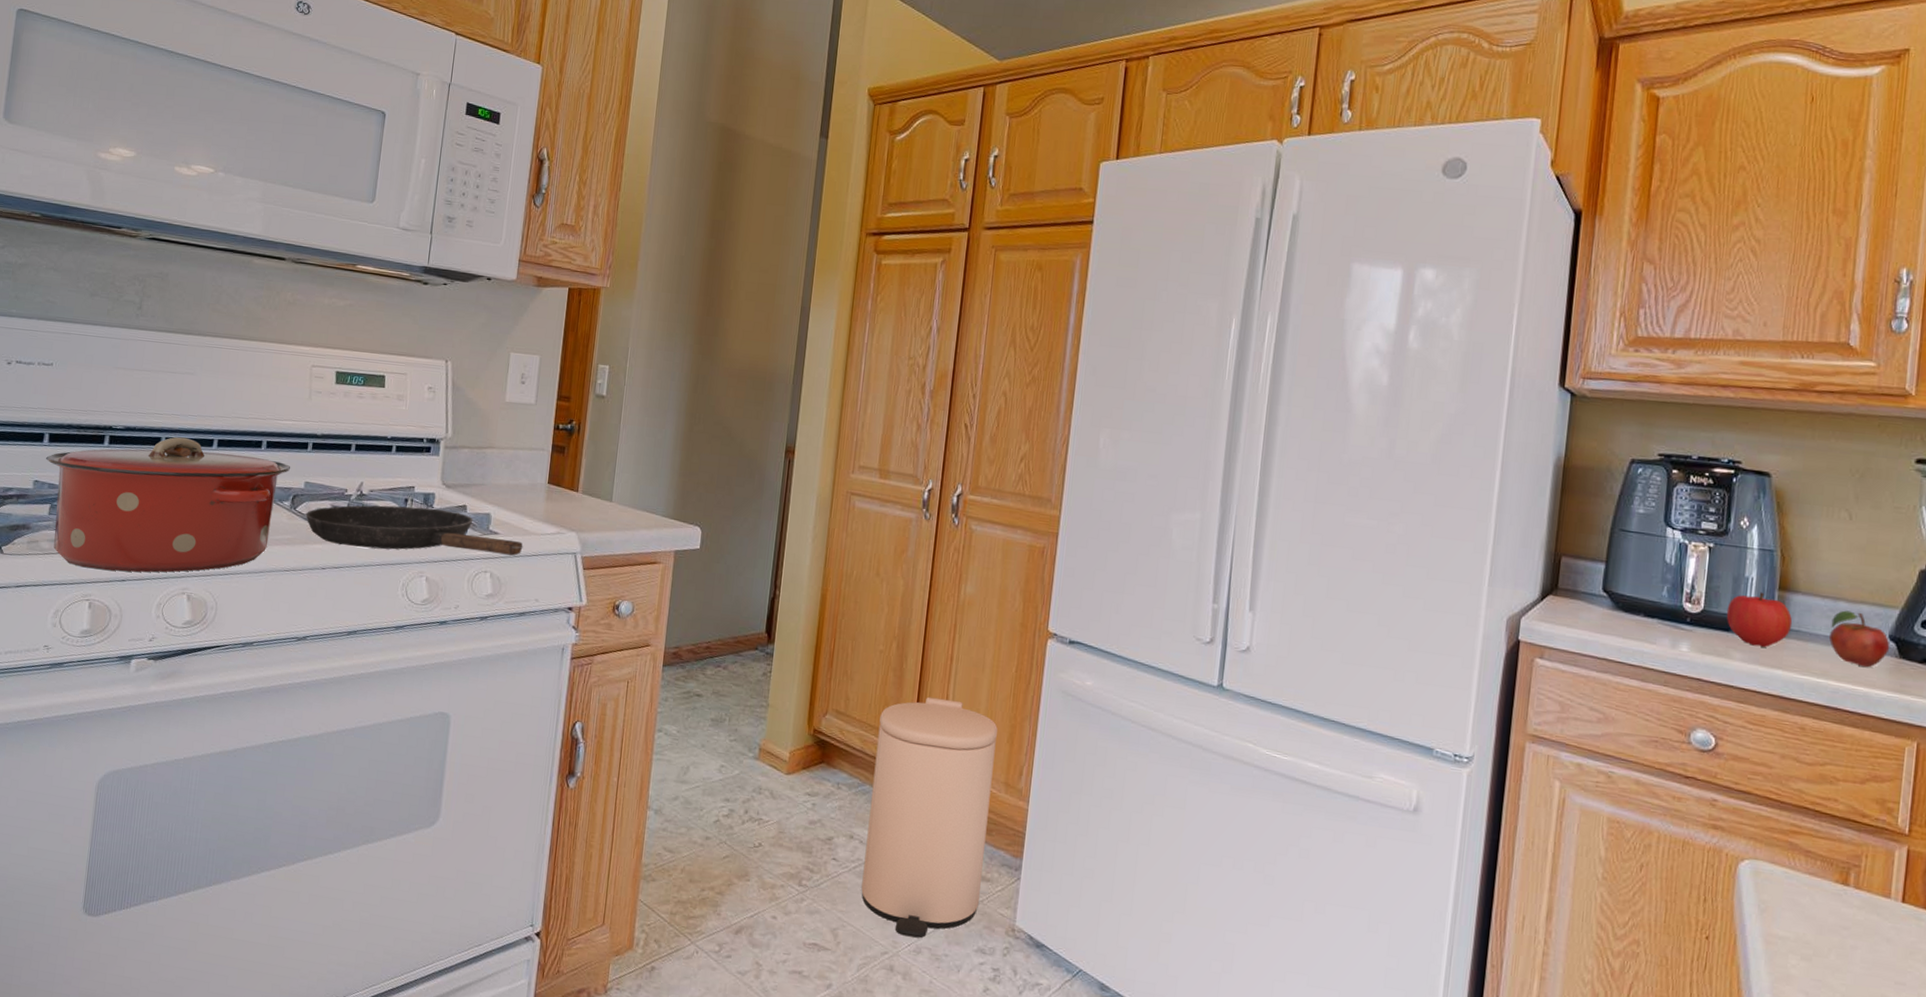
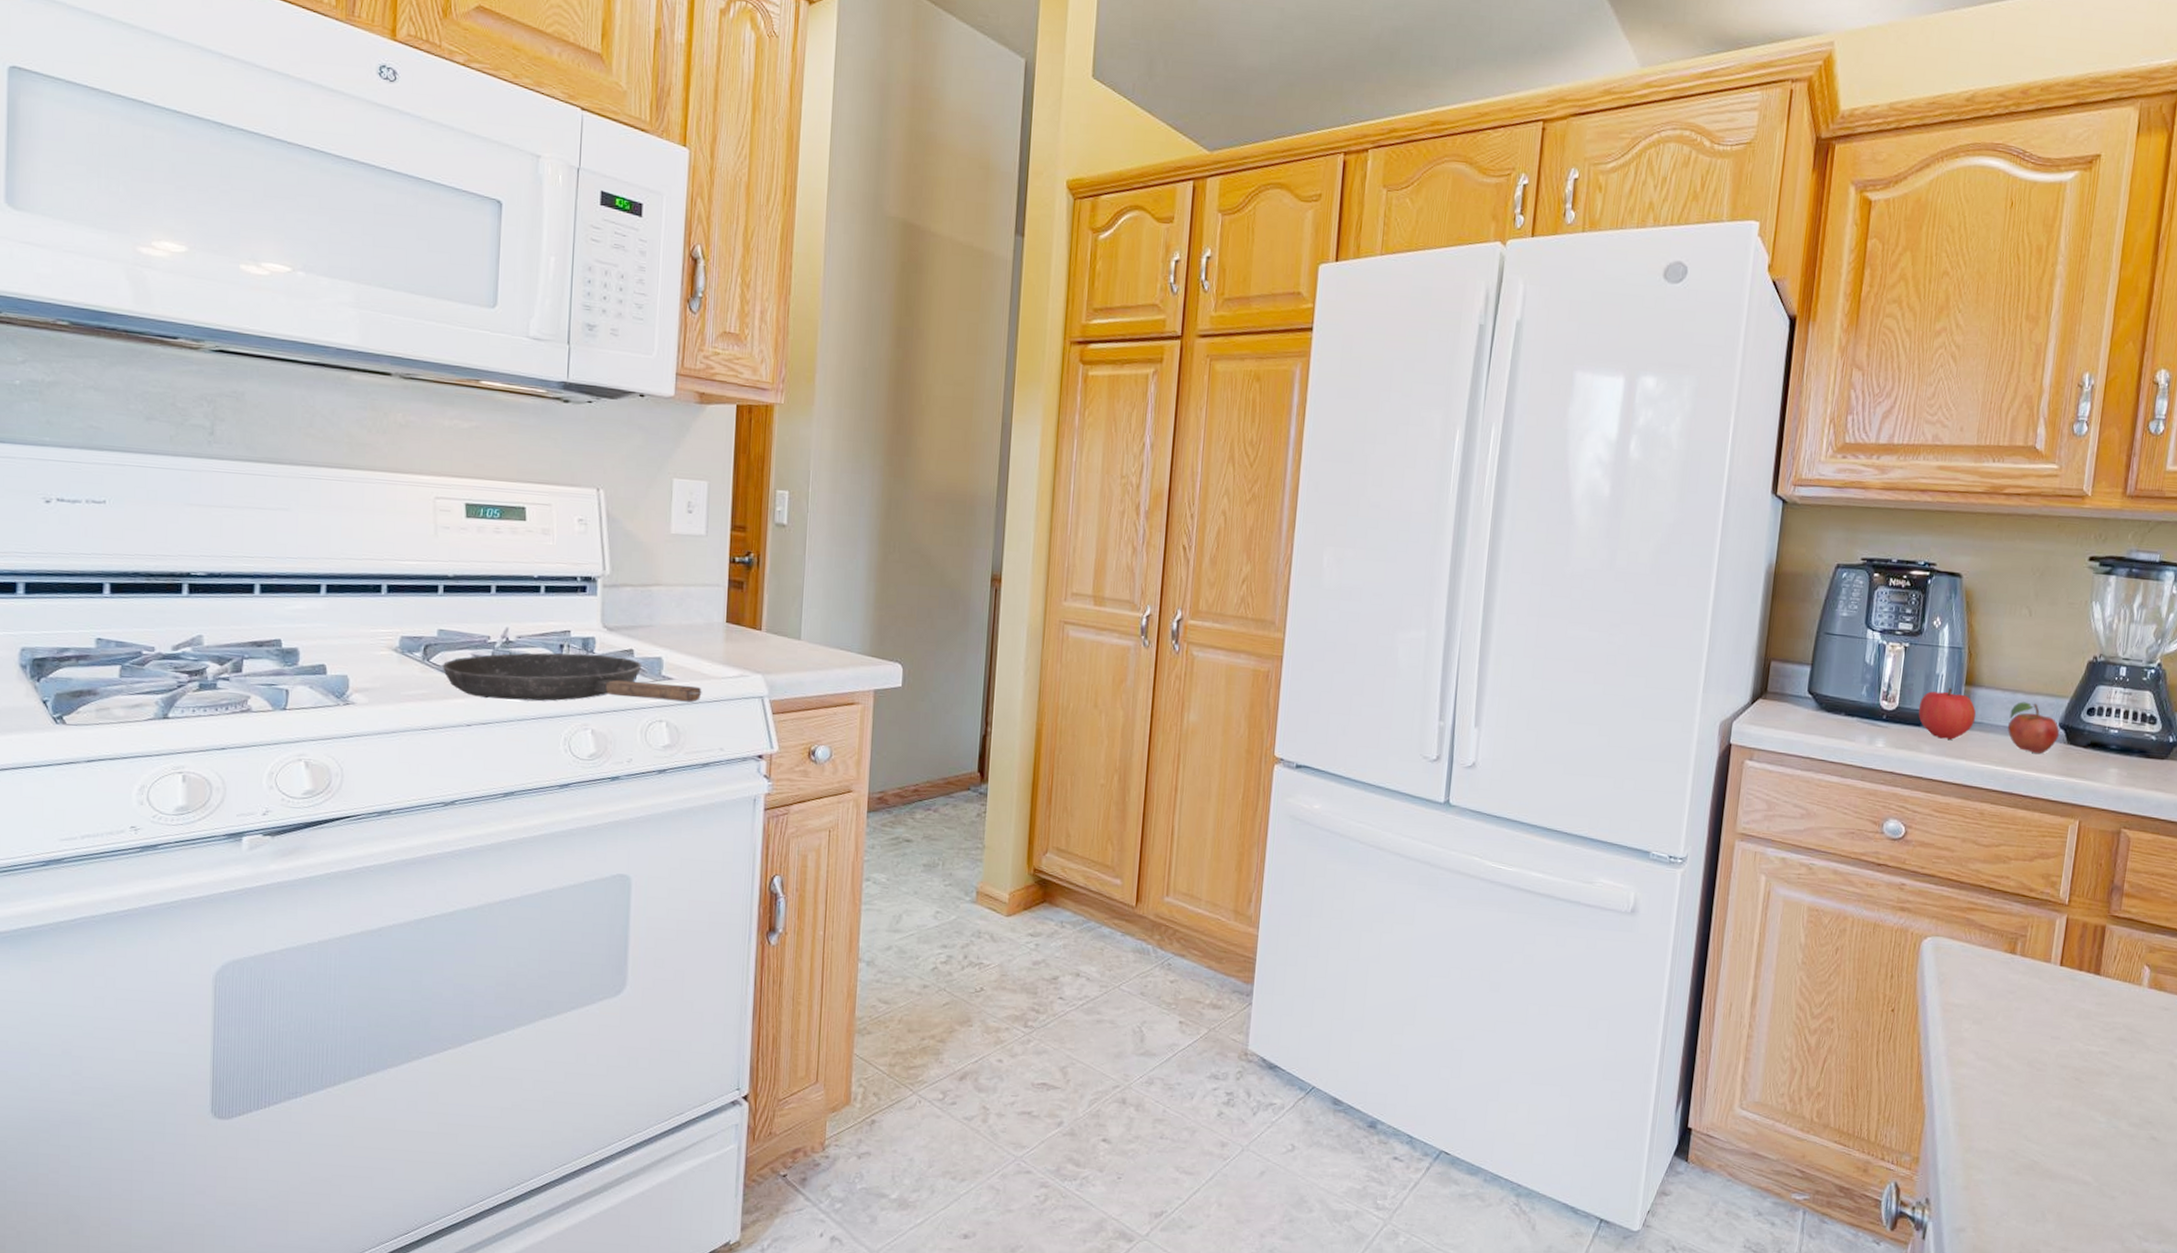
casserole: present [46,437,291,573] -> none [109,582,420,739]
pedal bin: present [861,696,999,939] -> none [1090,829,1226,1070]

